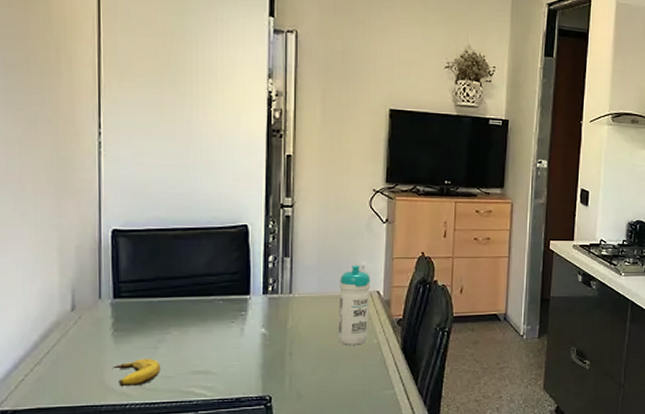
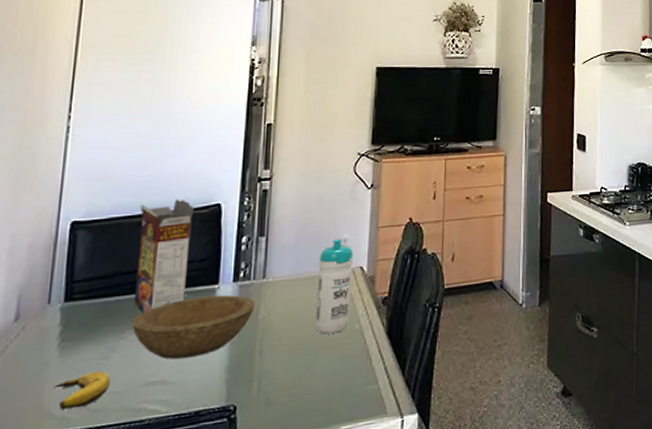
cereal box: none [173,217,223,314] -> present [134,199,194,313]
bowl: none [175,304,283,354] -> present [131,294,255,359]

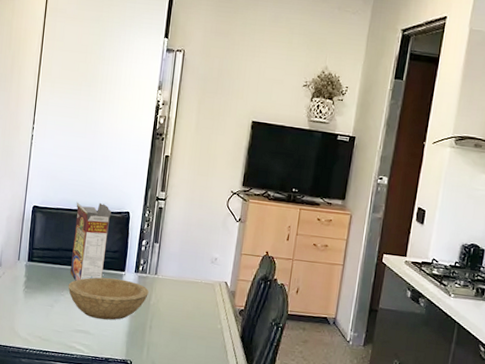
banana: present [53,370,111,410] -> none [20,313,55,335]
water bottle: present [315,238,354,334] -> none [189,256,221,328]

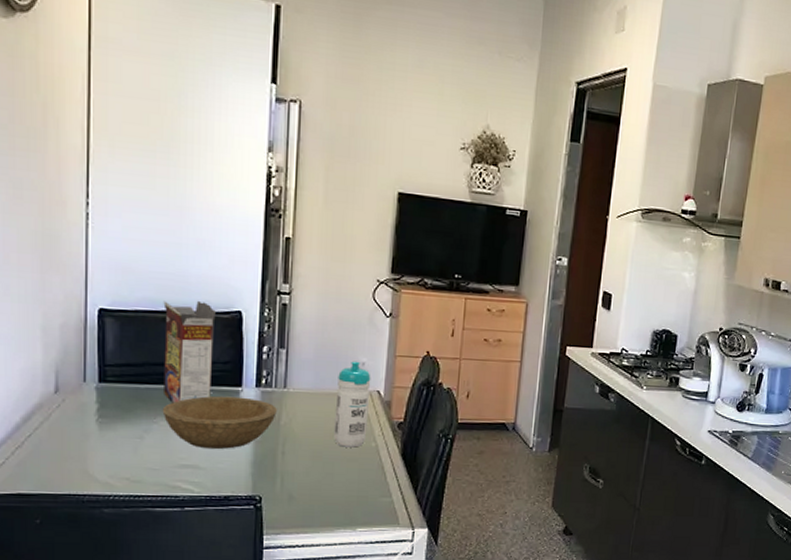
water bottle: none [189,256,221,328] -> present [334,361,371,448]

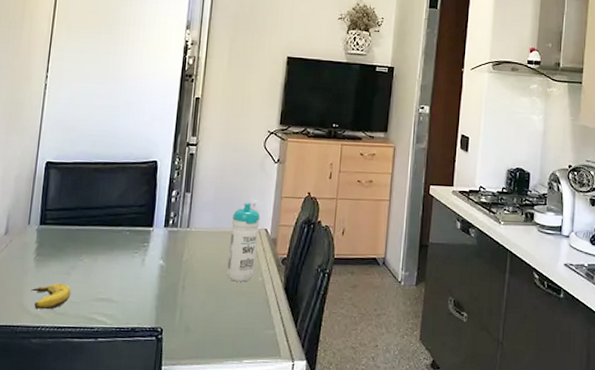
banana: none [96,447,147,477] -> present [31,282,71,310]
bowl: present [162,396,277,449] -> none [87,235,180,284]
cereal box: present [163,300,216,403] -> none [90,153,137,243]

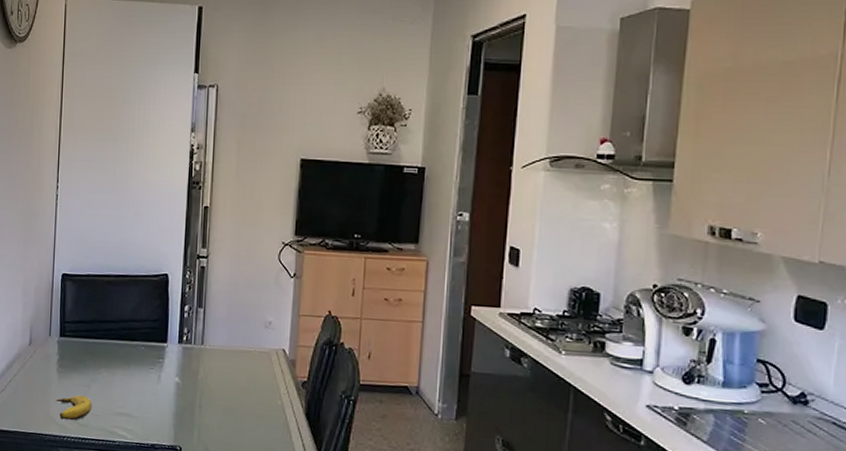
water bottle: present [227,202,261,282] -> none [244,320,277,405]

